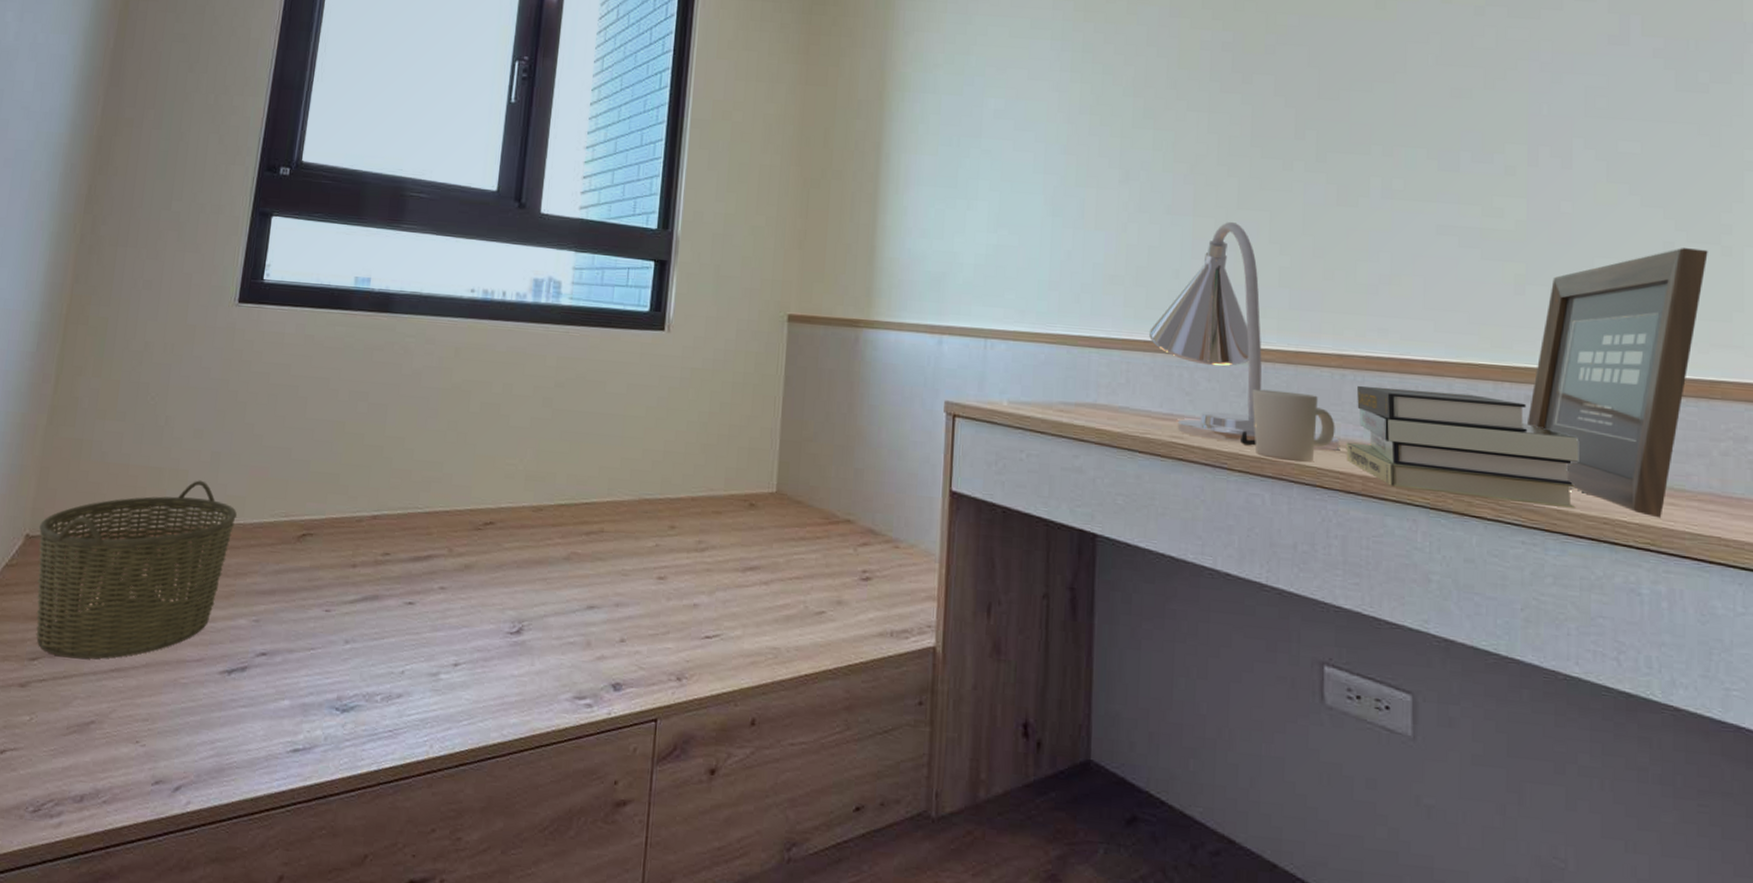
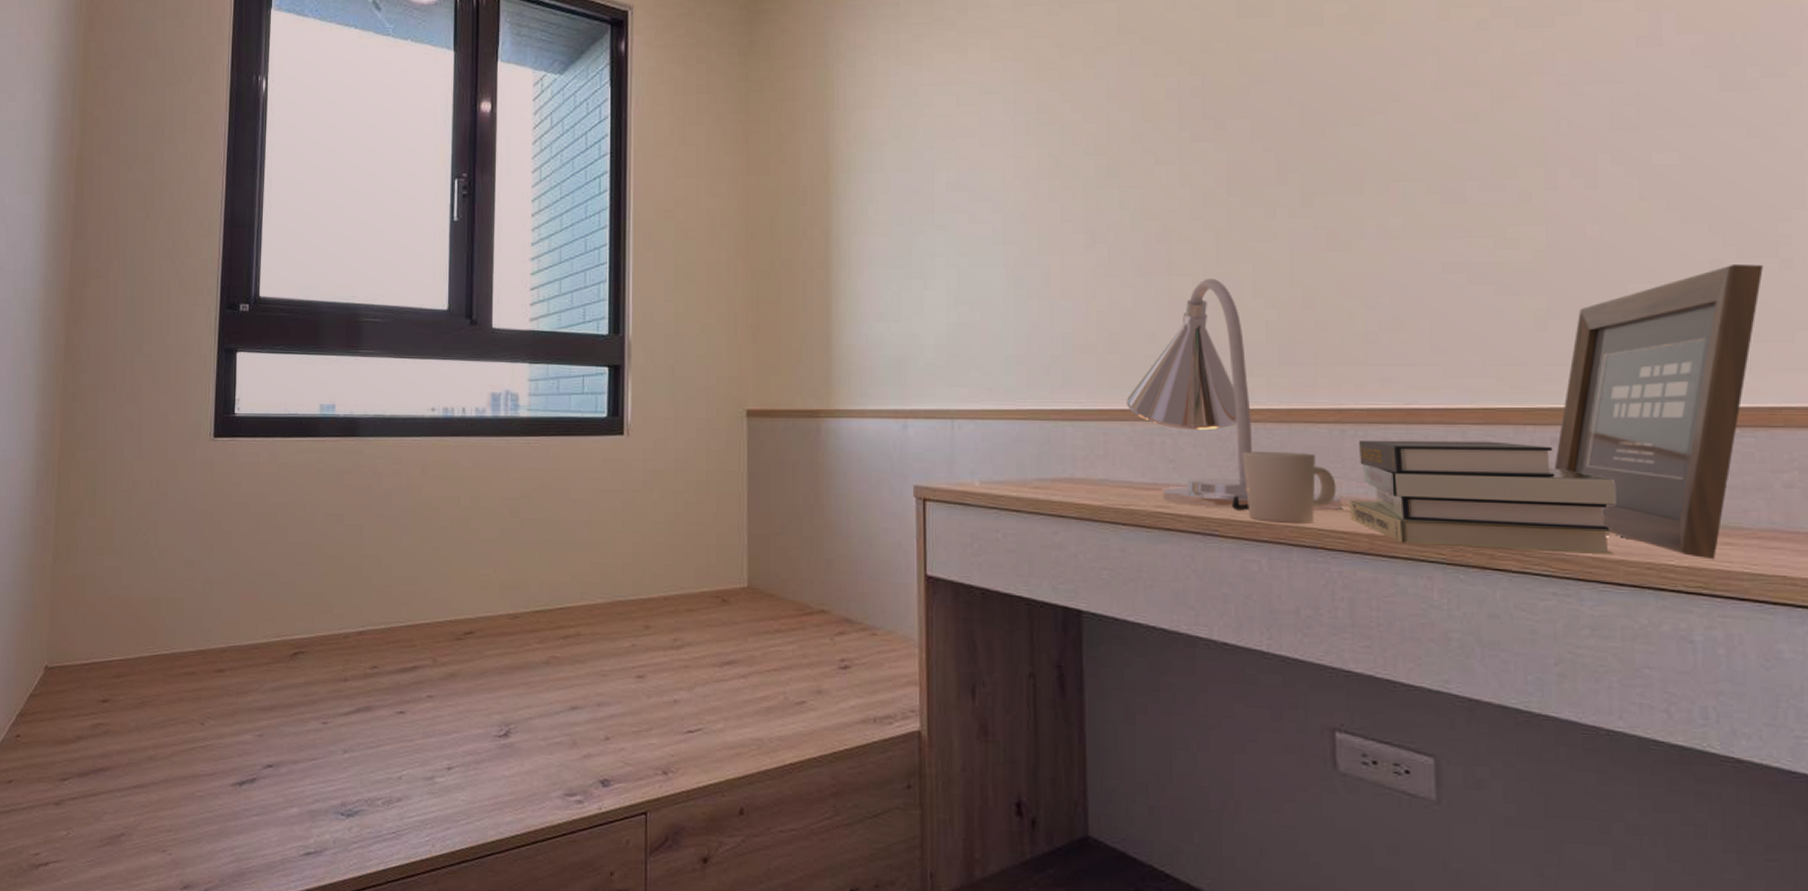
basket: present [36,480,237,659] -> none [56,607,232,778]

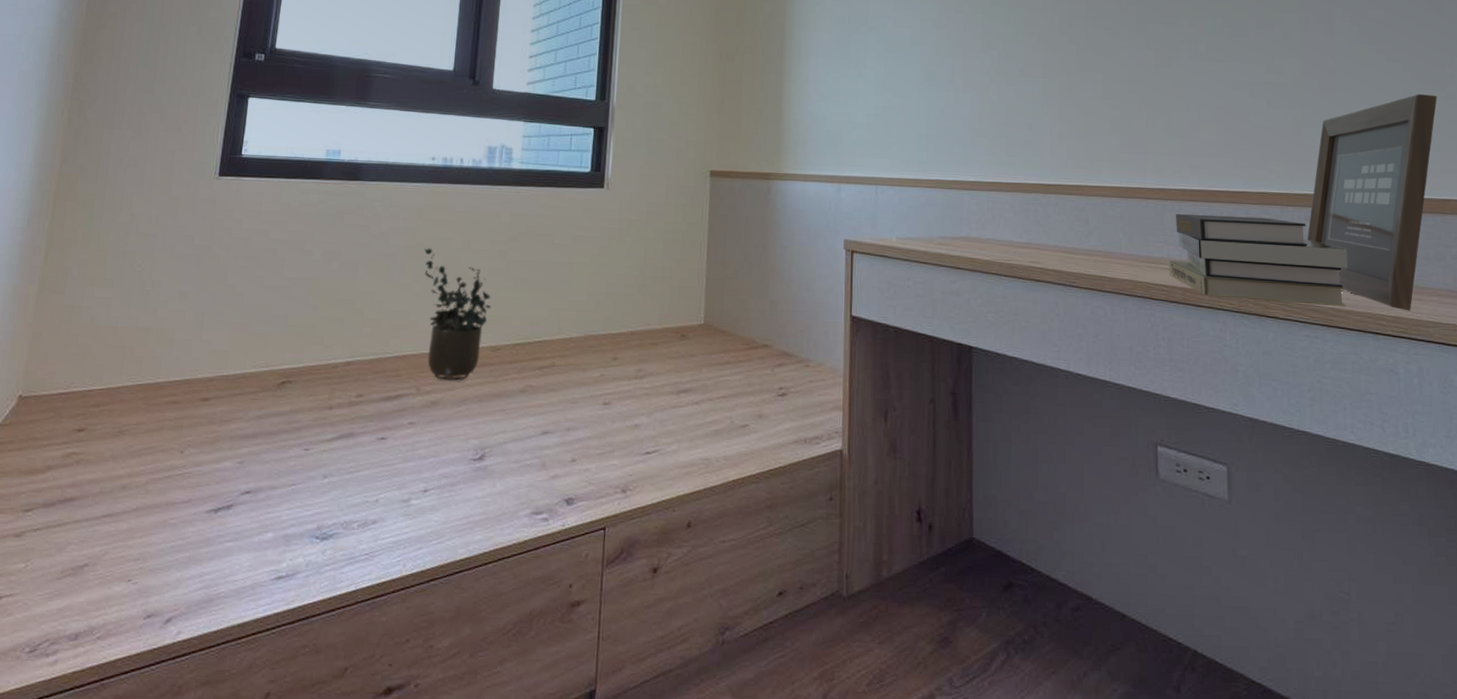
potted plant: none [431,507,507,652] -> present [424,248,492,381]
table lamp: present [1125,278,1343,511] -> none [1009,81,1164,269]
mug: present [1242,451,1336,525] -> none [1093,219,1160,279]

